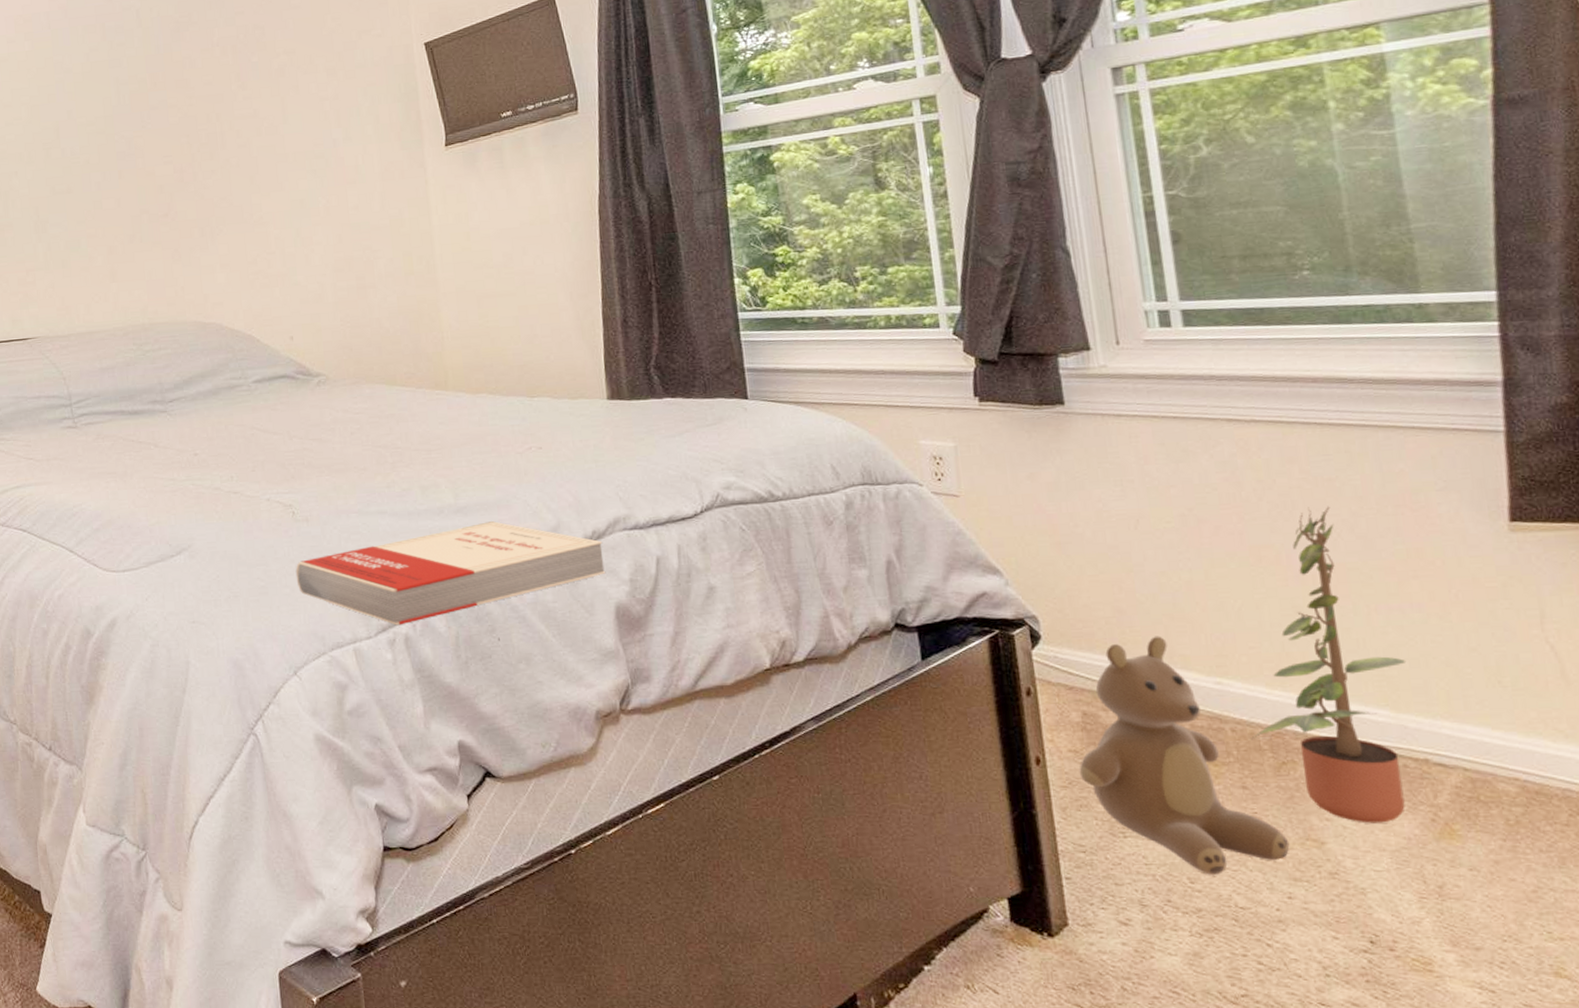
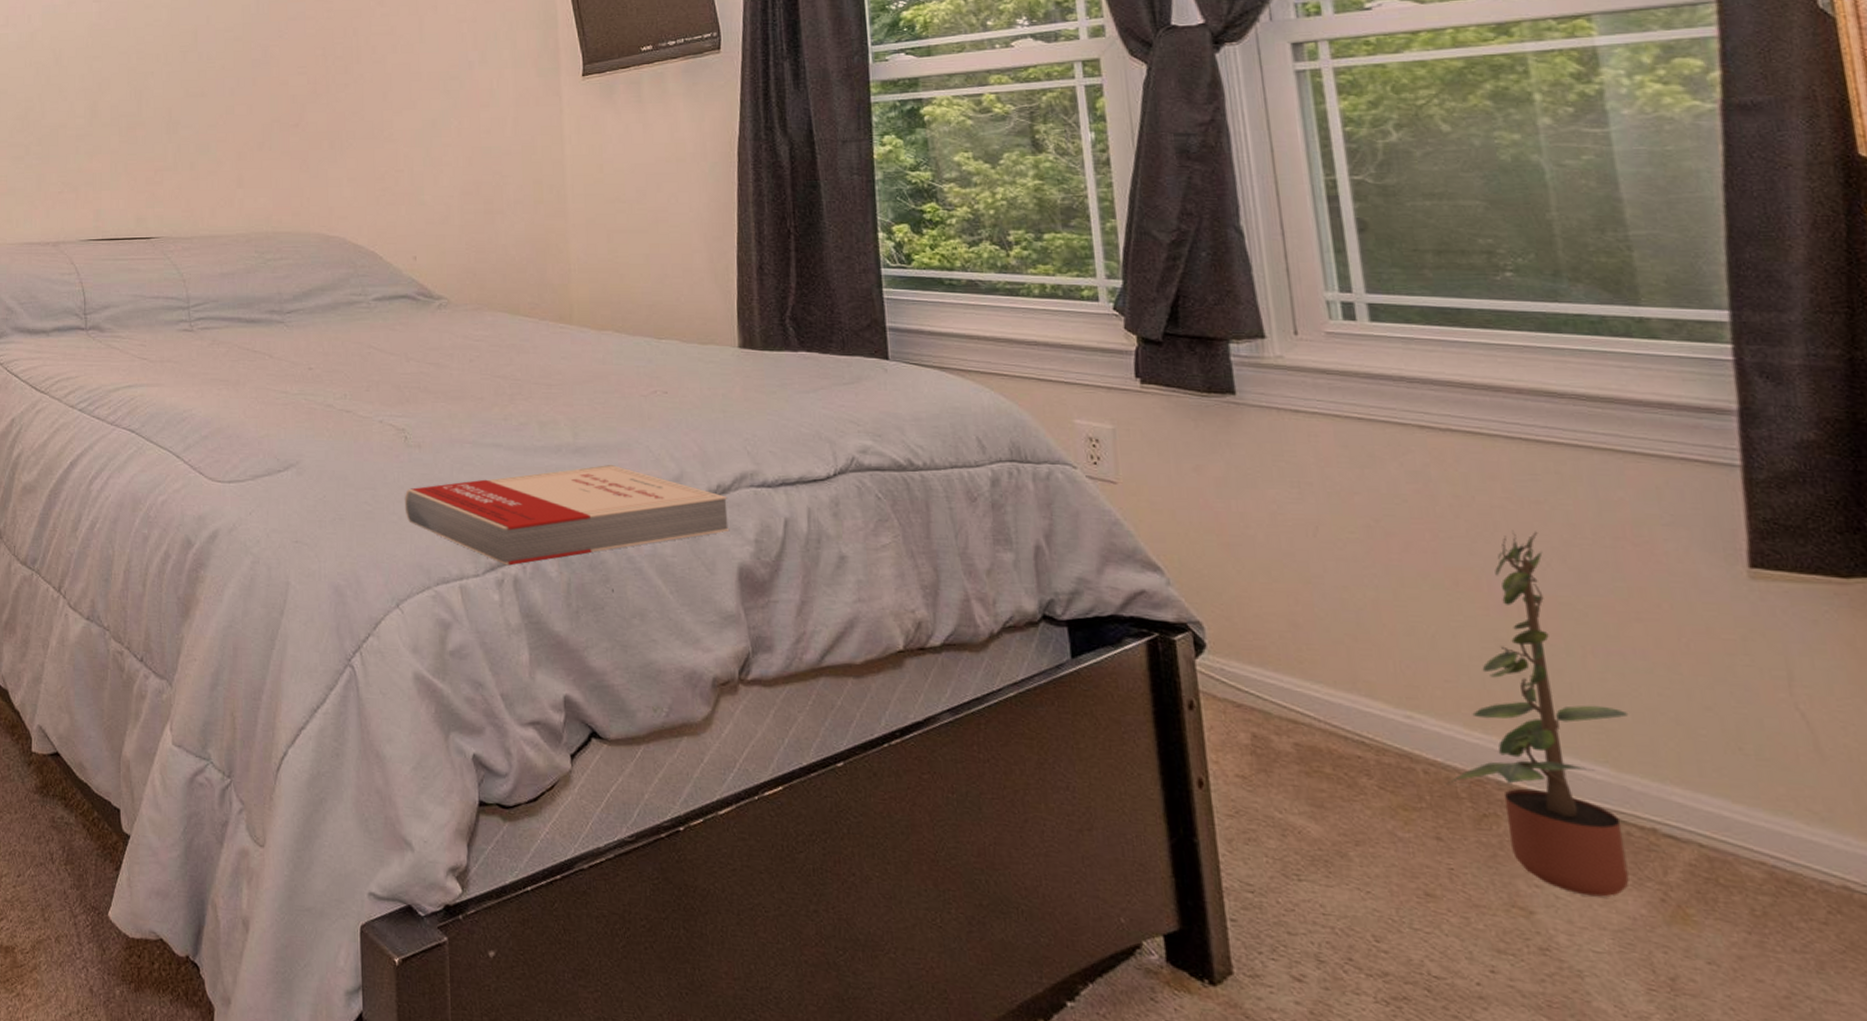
teddy bear: present [1079,636,1290,875] -> none [1247,657,1493,936]

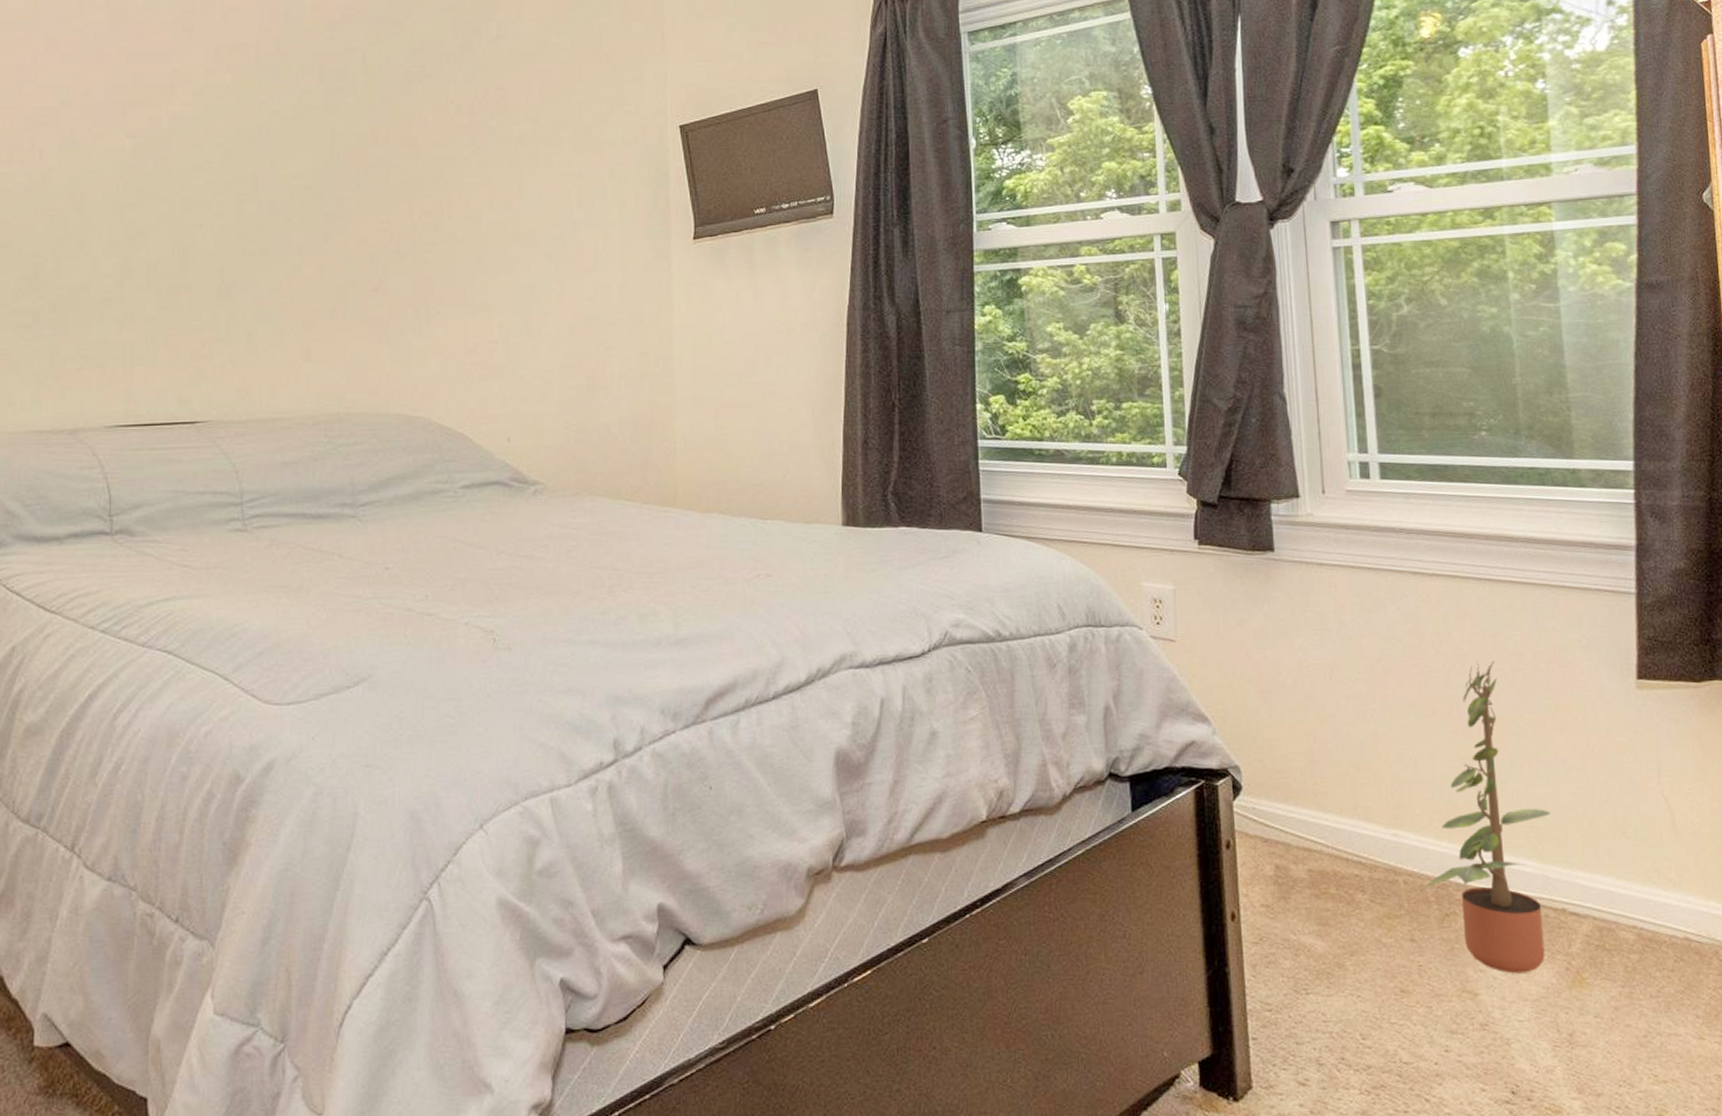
book: present [404,465,730,566] -> none [491,655,828,772]

